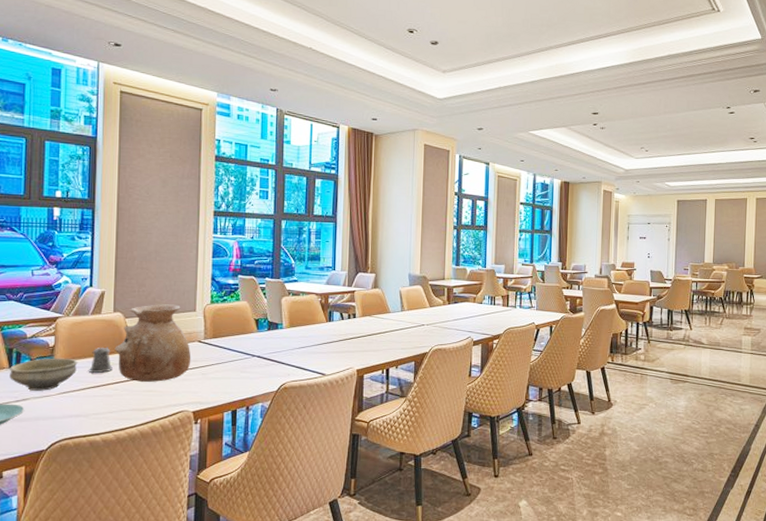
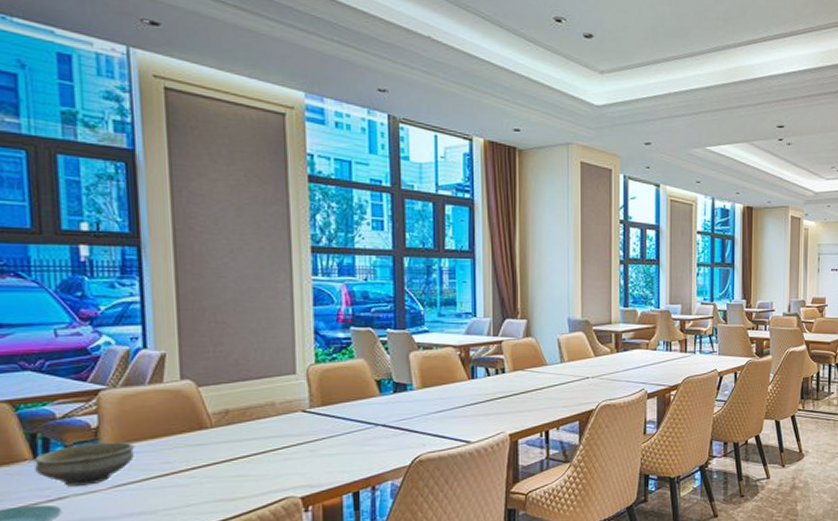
pepper shaker: present [89,347,113,373] -> none [152,424,186,458]
vase: present [114,304,191,382] -> none [186,366,294,466]

